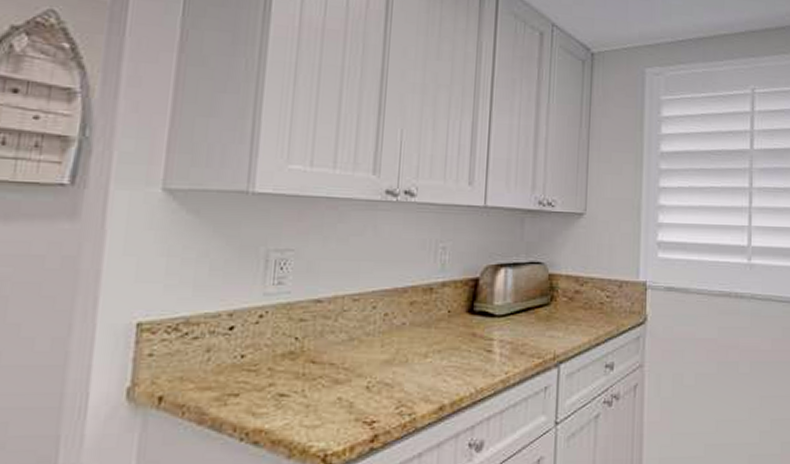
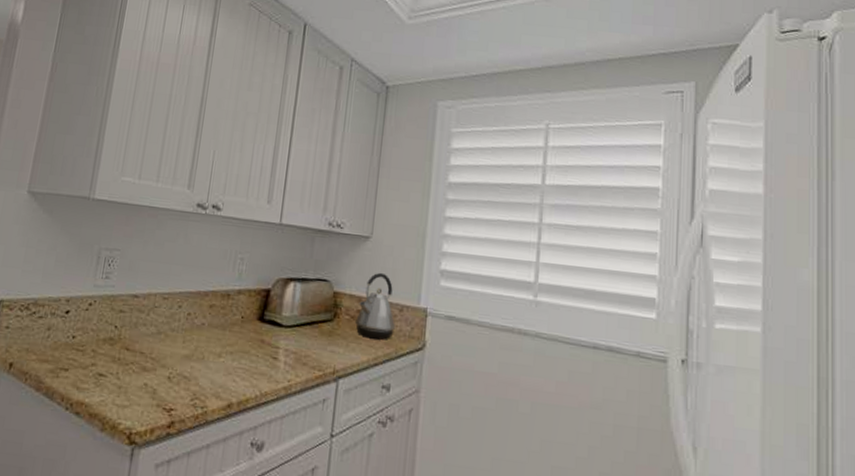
kettle: none [574,249,615,318] -> present [355,272,395,340]

